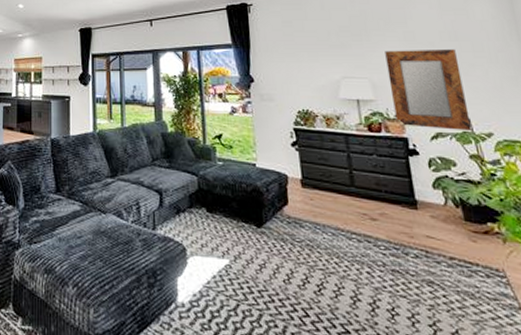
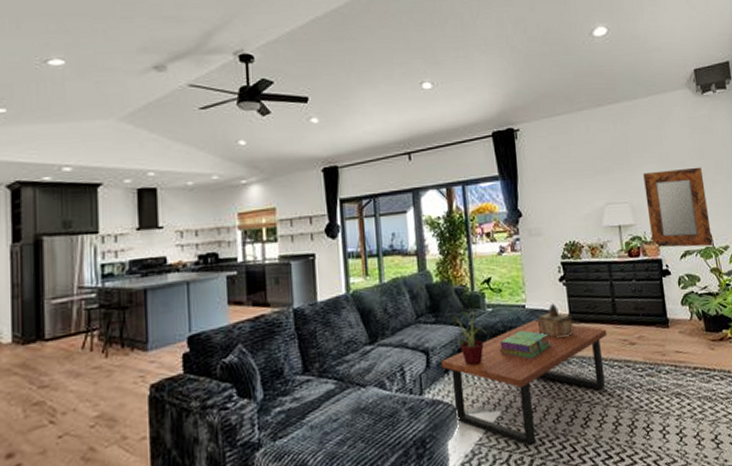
coffee table: none [172,179,344,299] -> present [440,320,608,446]
potted plant: none [184,161,218,212] -> present [452,311,487,366]
stack of books: none [229,186,282,216] -> present [499,330,551,360]
decorative box: none [268,166,307,201] -> present [538,303,574,339]

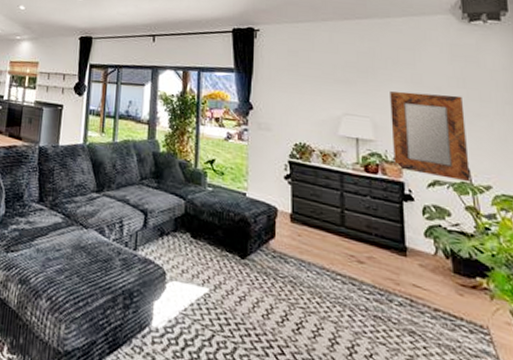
coffee table: present [440,320,608,446] -> none [156,210,332,332]
potted plant: present [452,311,487,366] -> none [173,184,205,238]
stack of books: present [499,330,551,360] -> none [214,216,268,248]
decorative box: present [538,303,574,339] -> none [258,198,295,236]

